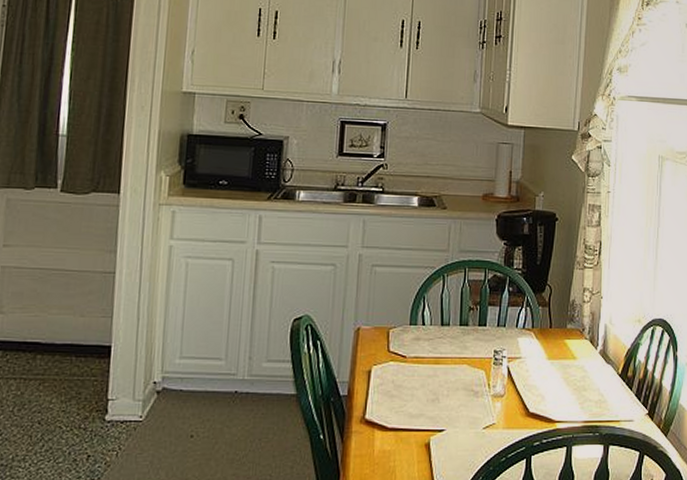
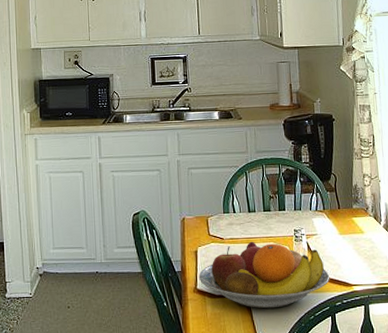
fruit bowl: none [368,361,531,447] -> present [198,241,330,309]

